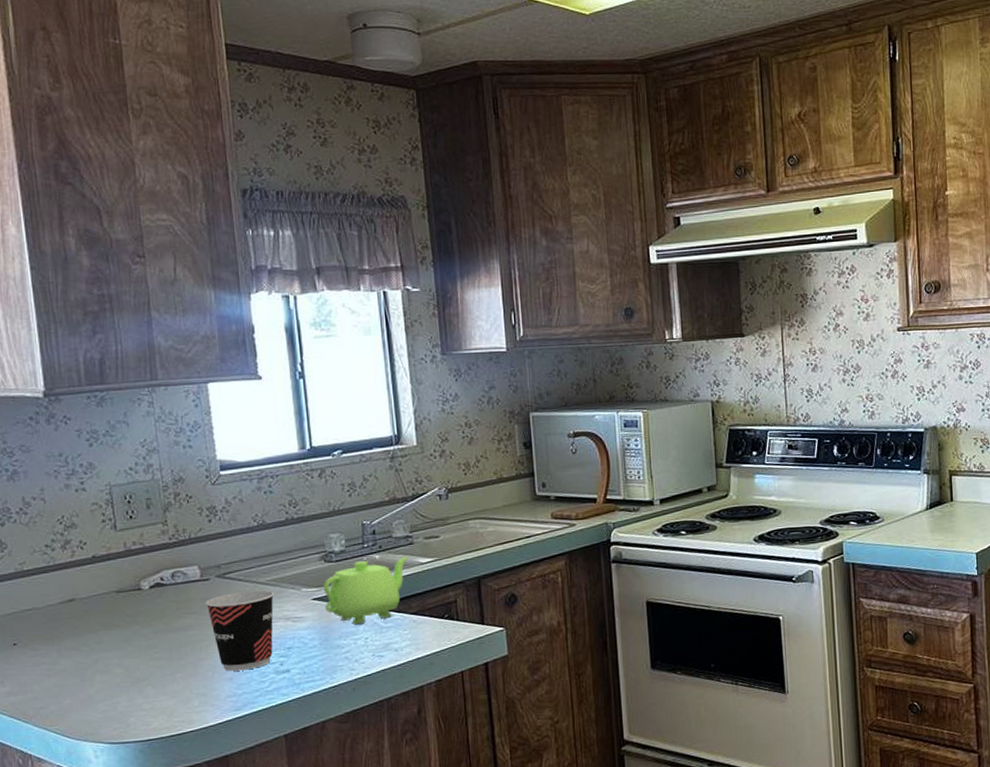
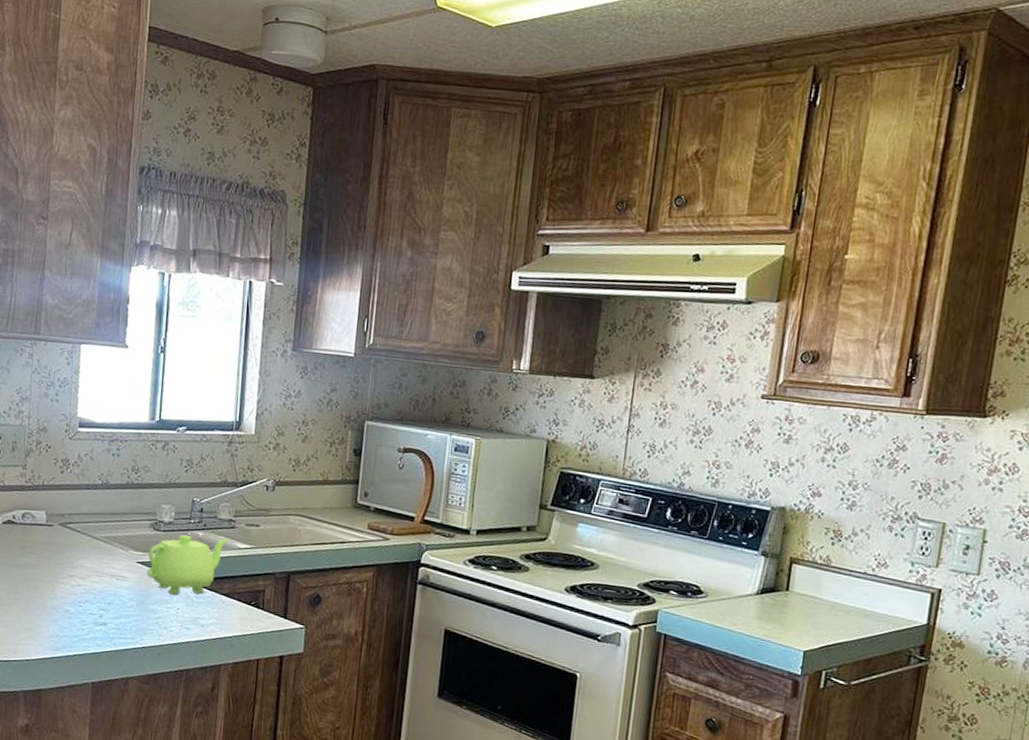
cup: present [205,590,275,671] -> none [46,542,106,616]

